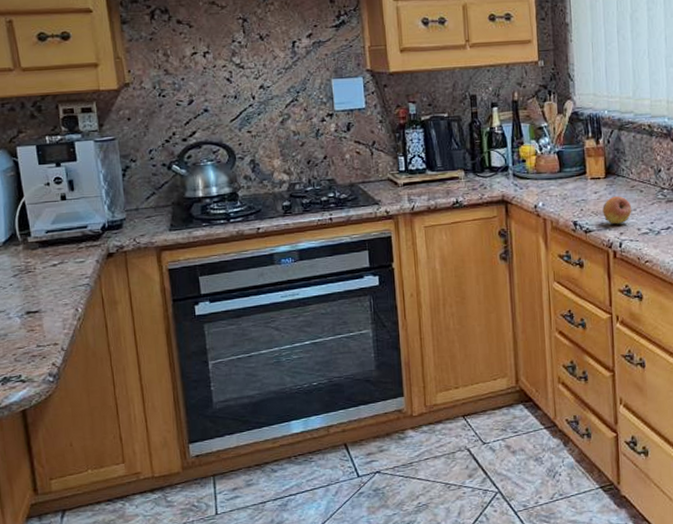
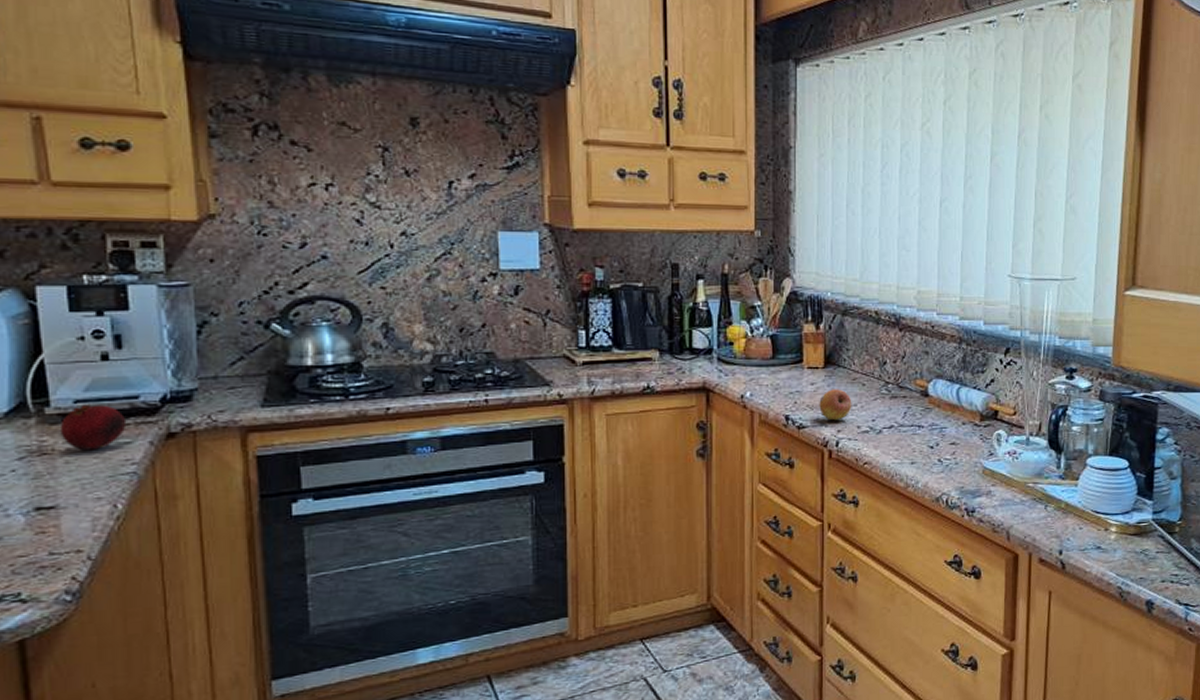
fruit: none [38,233,81,269] -> present [59,403,127,451]

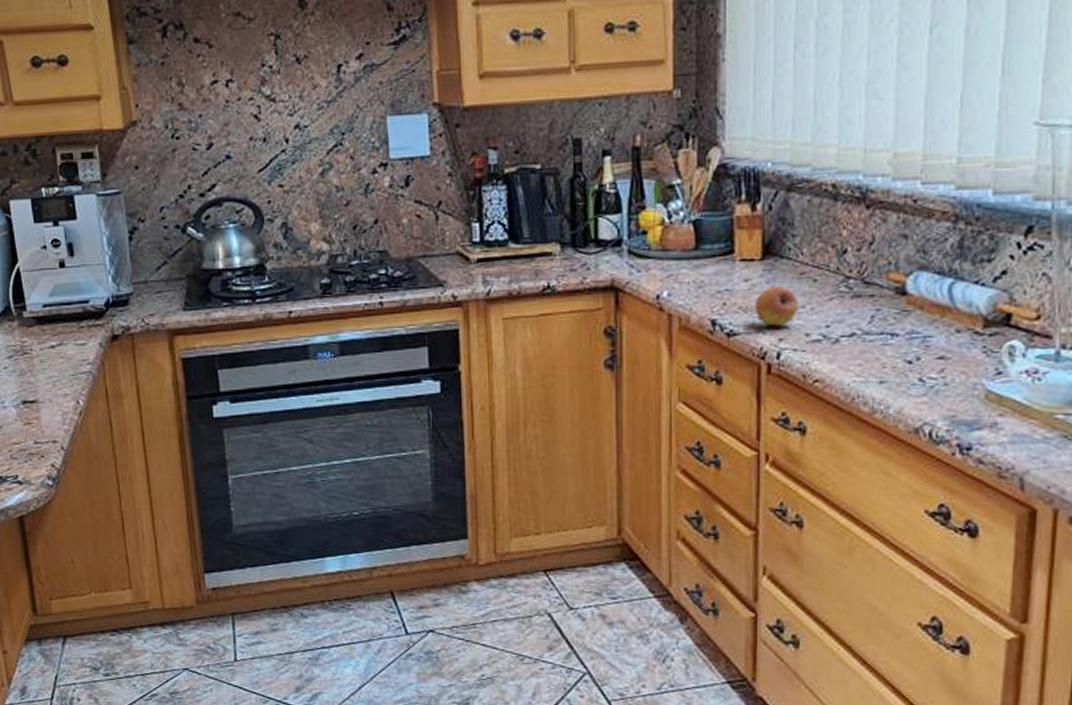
fruit: present [59,403,127,451] -> none [34,307,82,351]

